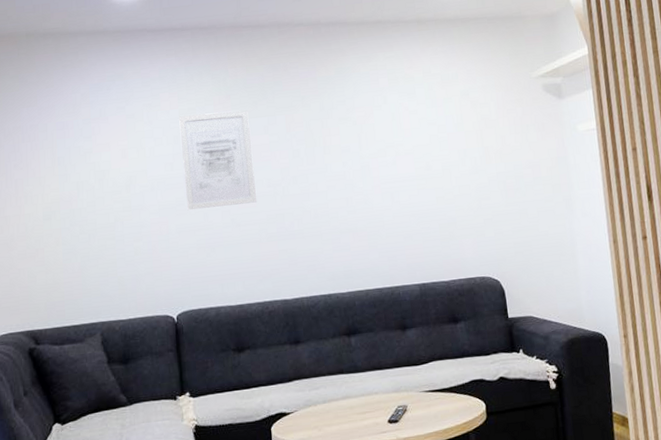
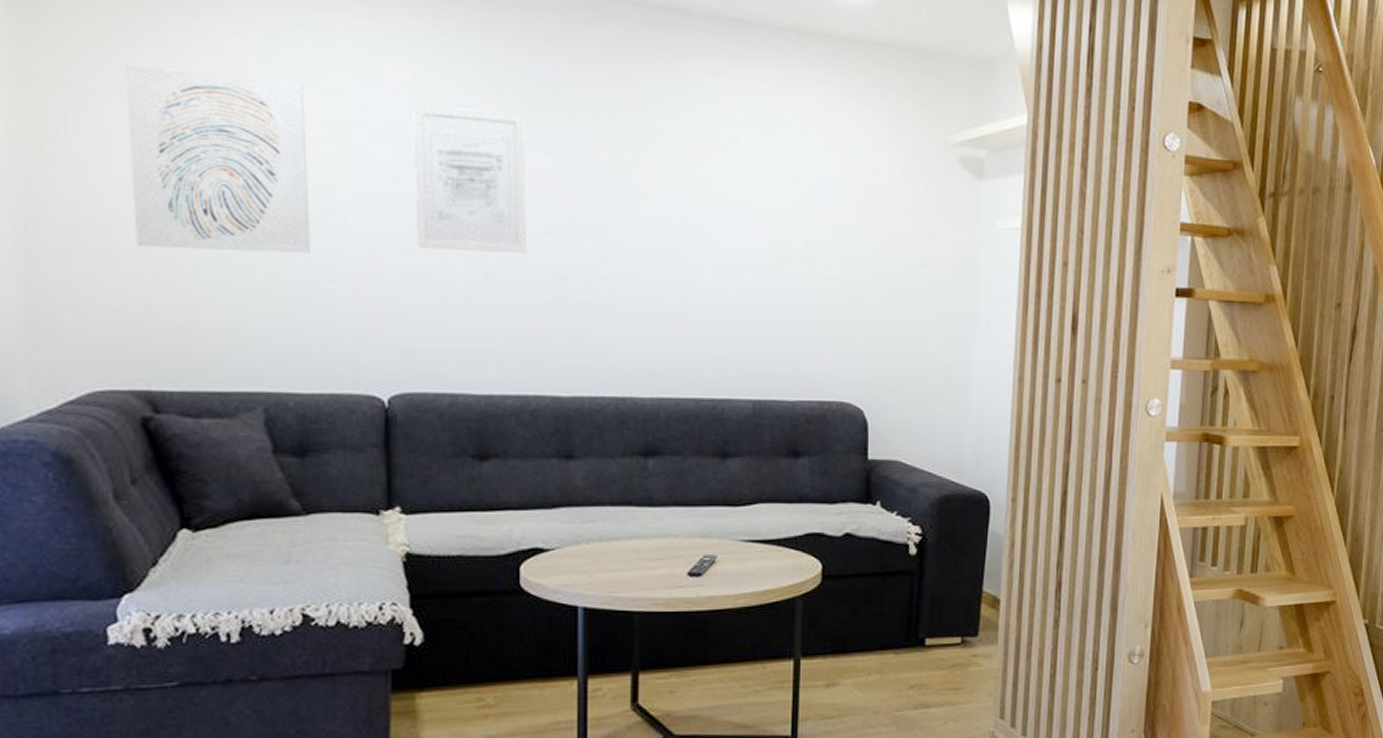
wall art: none [13,114,124,236] -> present [124,65,310,254]

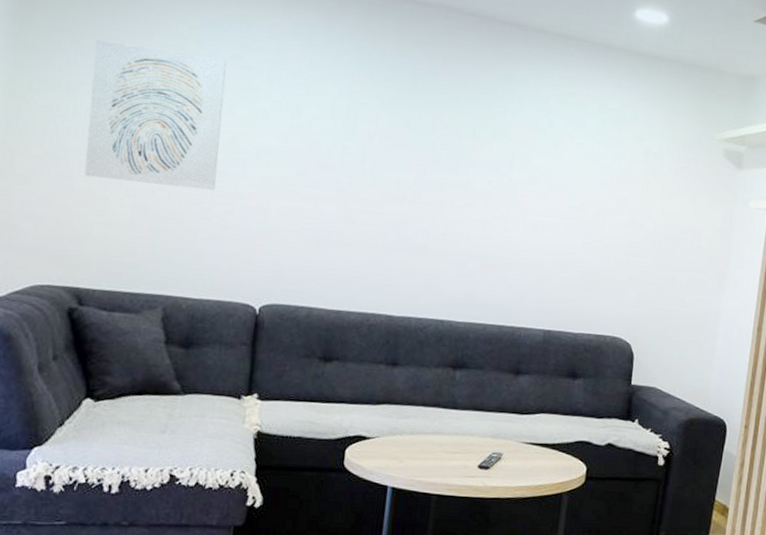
wall art: present [413,105,528,253] -> none [296,83,391,202]

